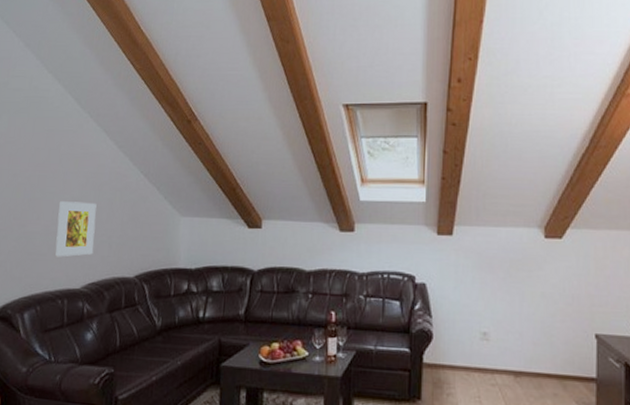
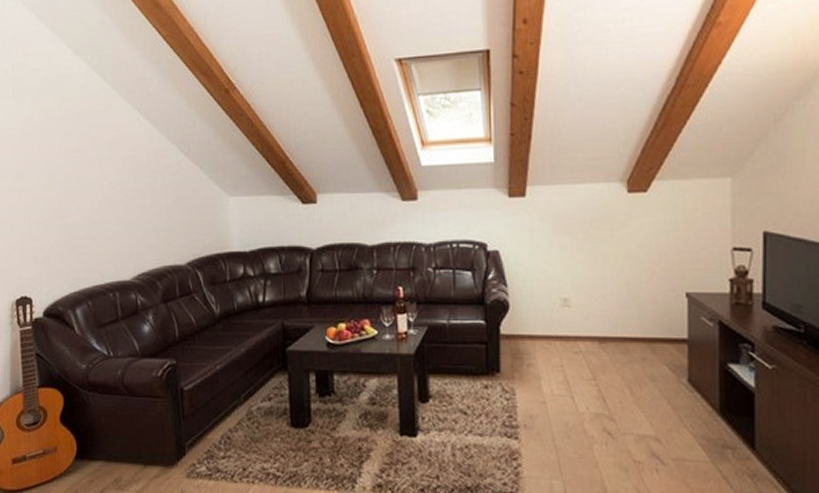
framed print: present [55,201,97,257] -> none [98,188,140,249]

